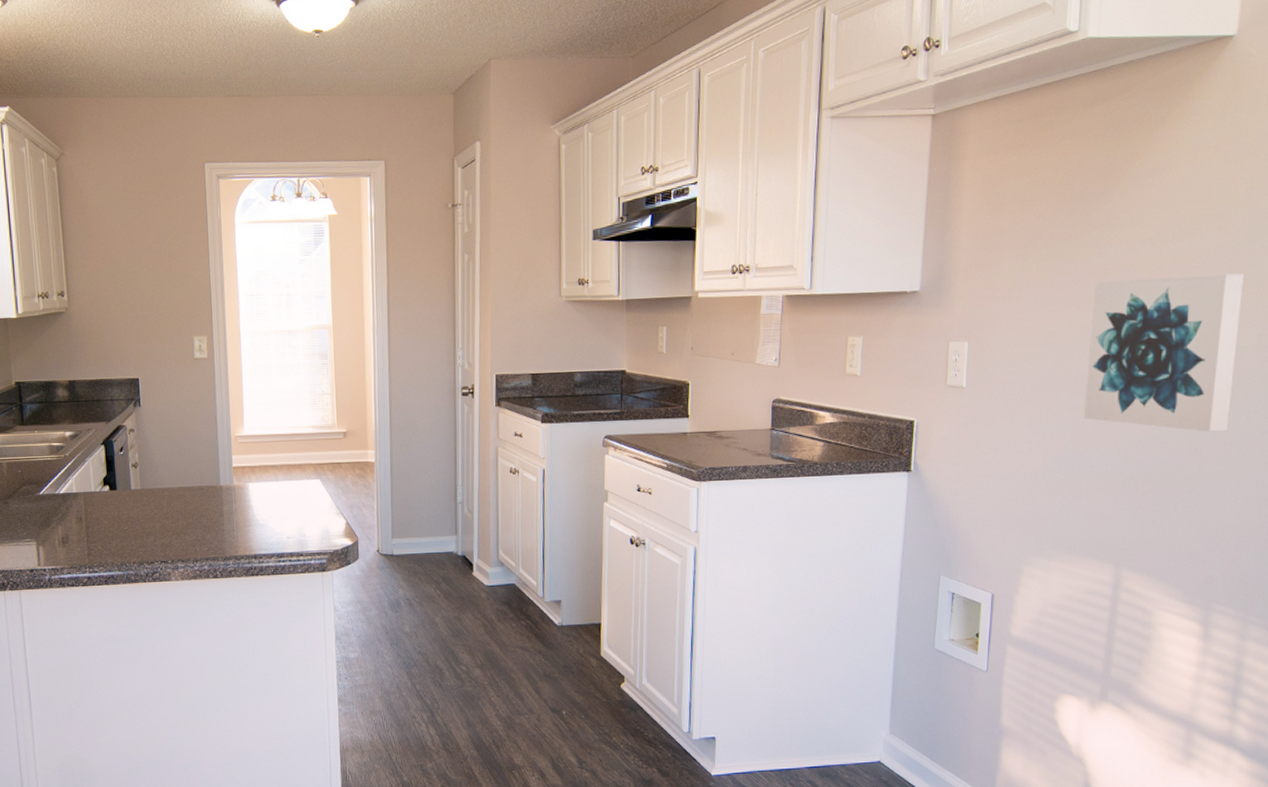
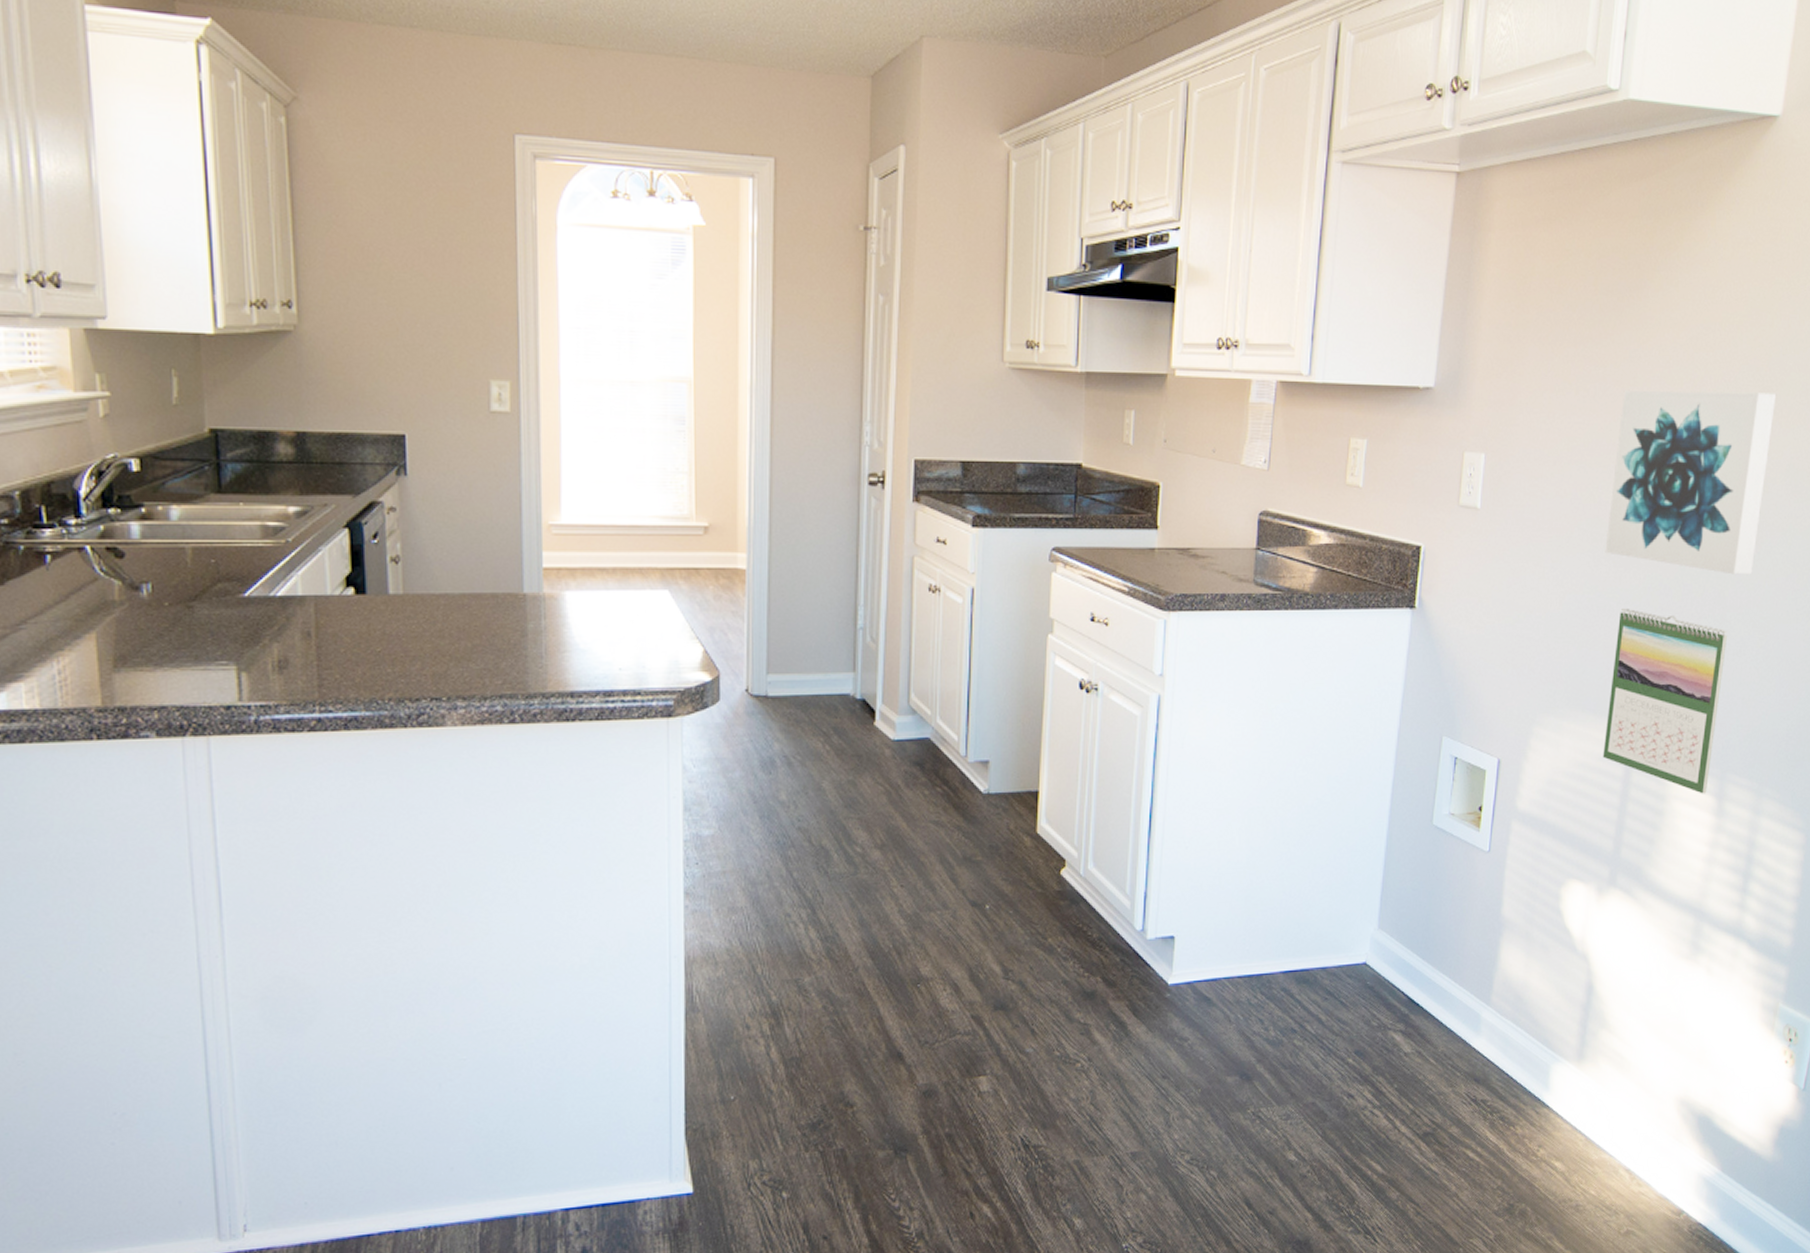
calendar: none [1089,464,1207,622] -> present [1602,608,1728,794]

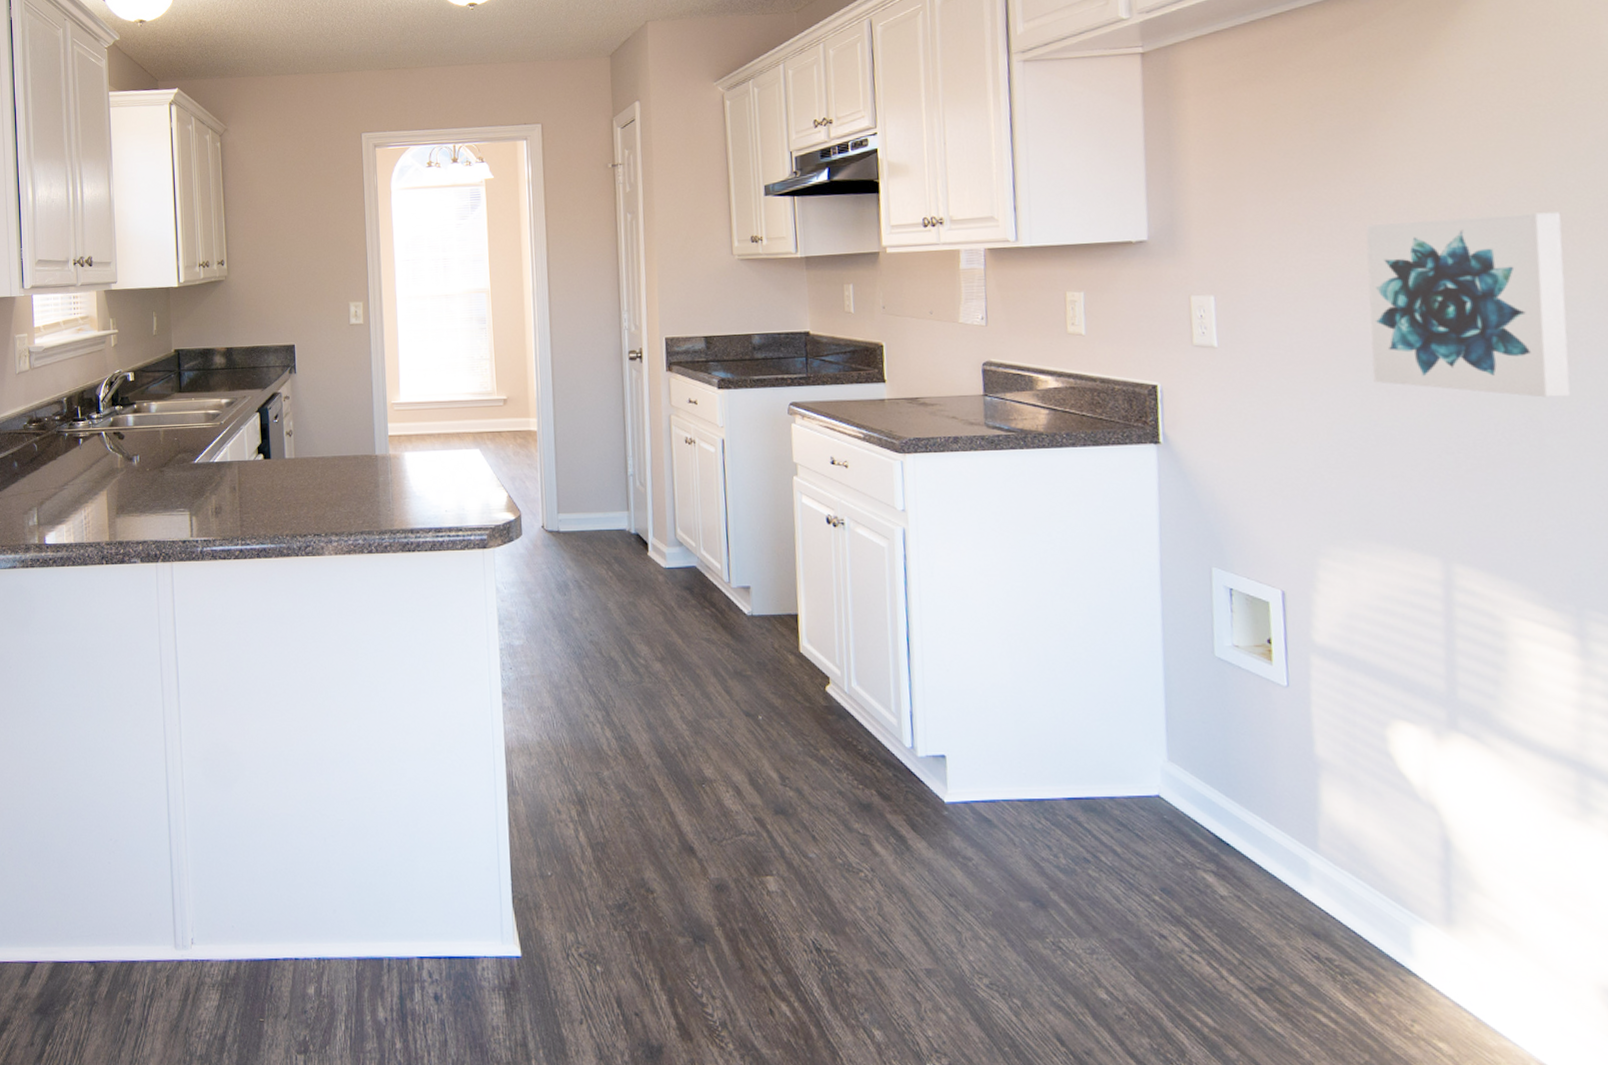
calendar: present [1602,608,1728,794] -> none [1404,436,1562,632]

